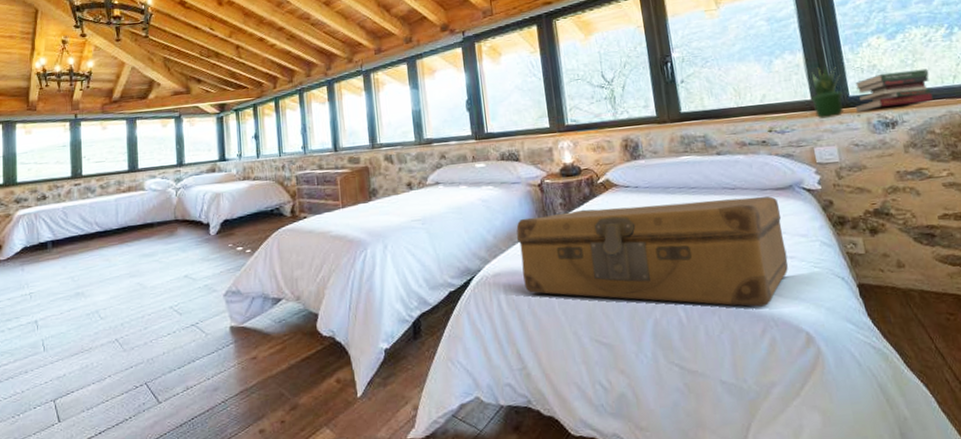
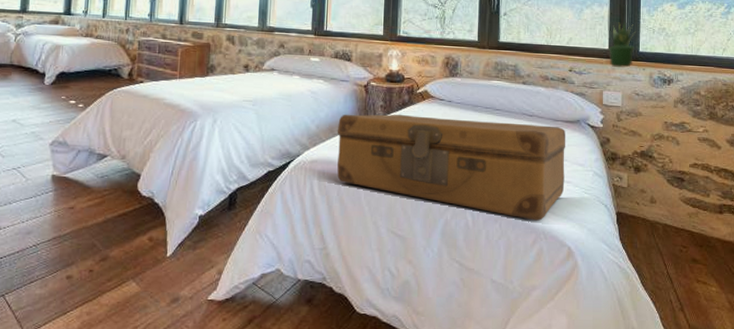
books: present [854,68,933,114] -> none [642,36,705,70]

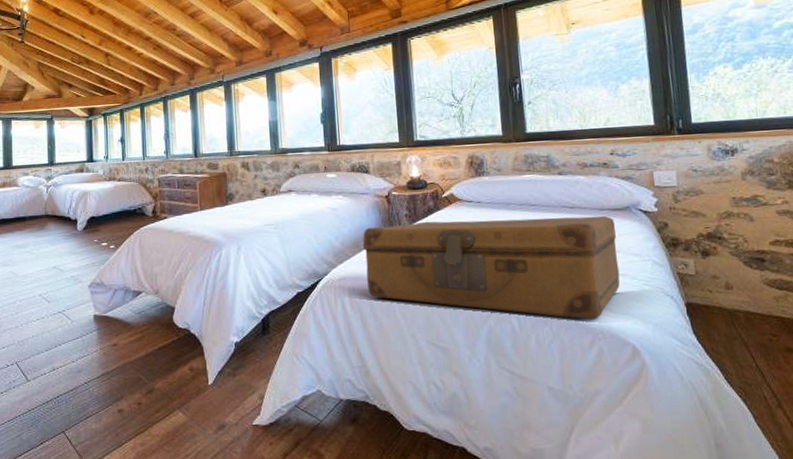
planter: present [608,21,637,68] -> none [653,92,686,144]

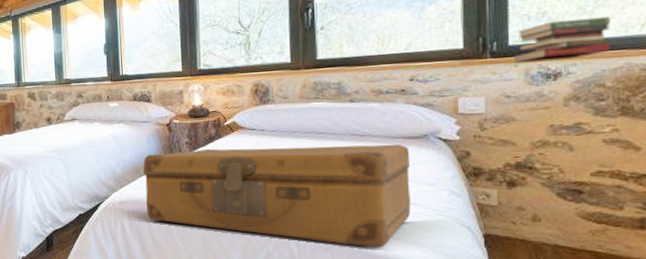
books: none [696,99,775,140] -> present [513,16,611,64]

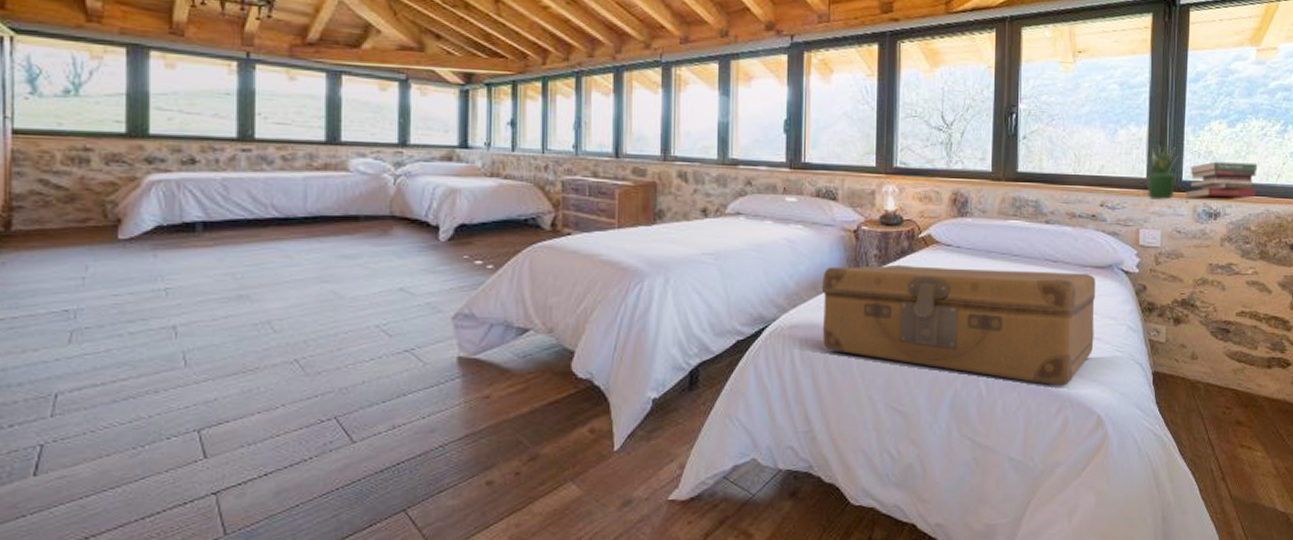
planter: none [462,12,503,69] -> present [1145,144,1179,200]

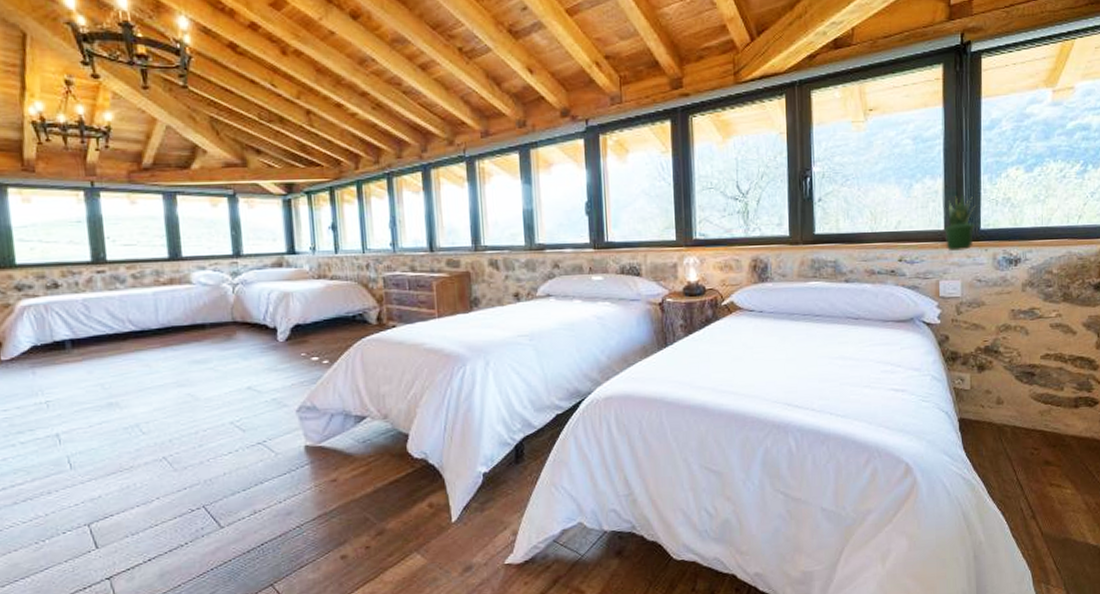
suitcase: present [821,264,1096,386] -> none [631,328,899,438]
books: present [1185,161,1258,201] -> none [984,206,1058,248]

